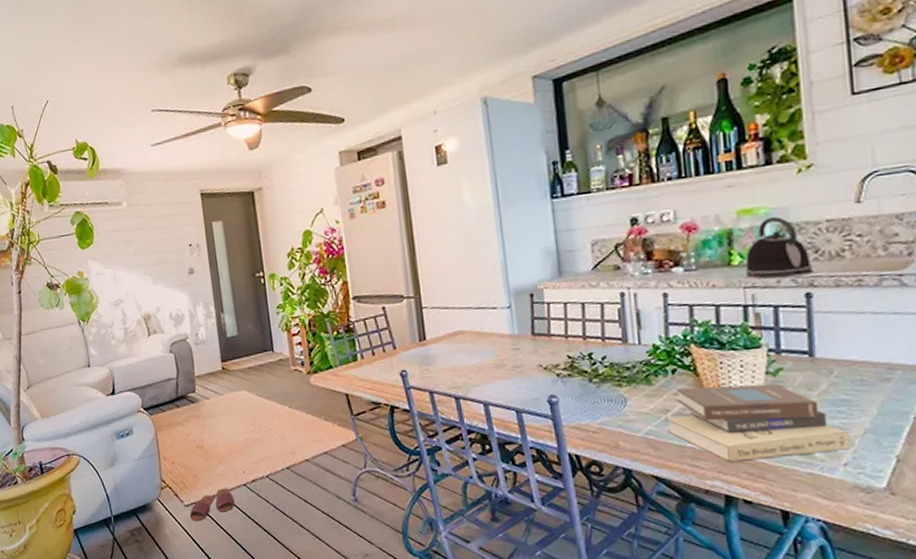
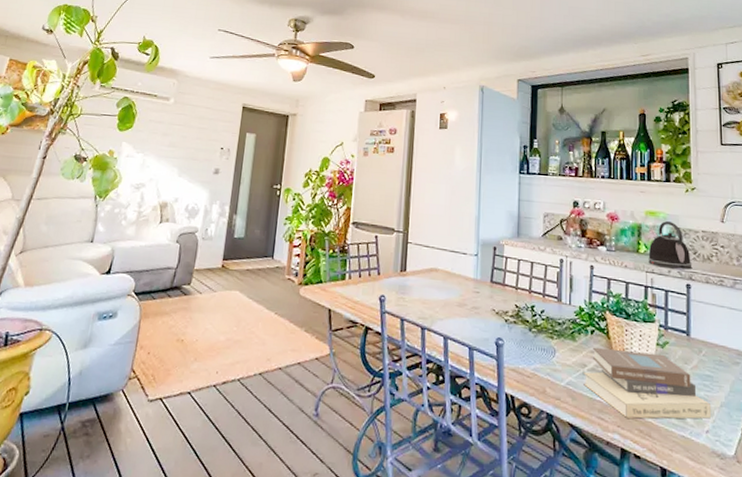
slippers: present [189,488,235,521] -> none [150,386,201,419]

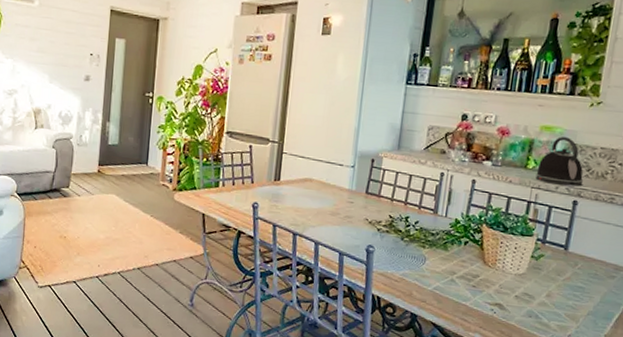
books: present [584,347,711,420] -> none [450,257,577,325]

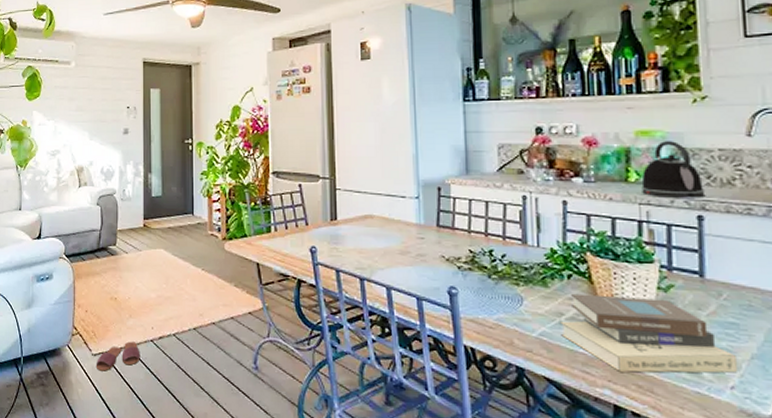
slippers: none [41,276,85,302] -> present [95,341,140,372]
books: none [450,257,577,325] -> present [561,293,737,374]

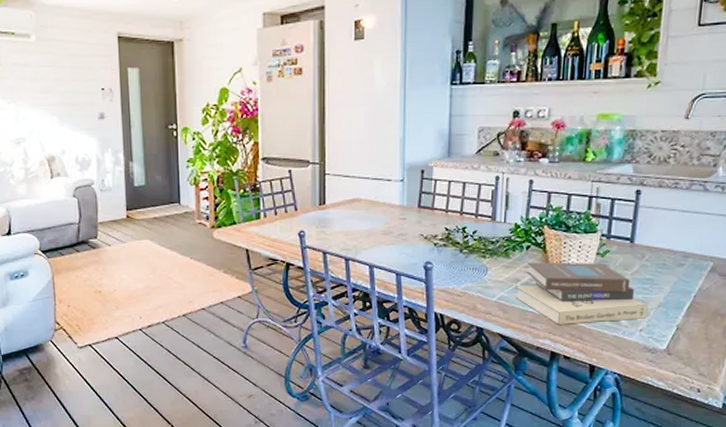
slippers: present [95,341,140,372] -> none [82,332,129,362]
kettle: present [641,141,706,198] -> none [595,124,646,175]

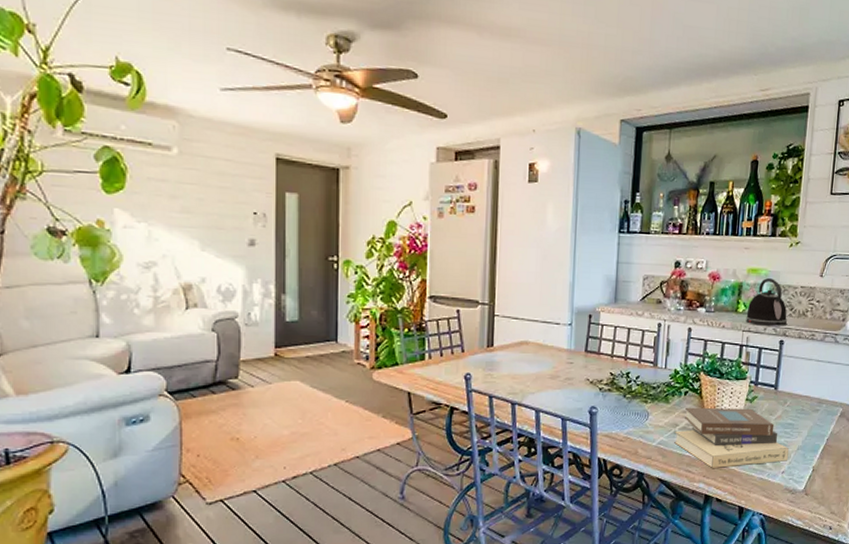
kettle: none [595,124,646,175] -> present [746,278,788,326]

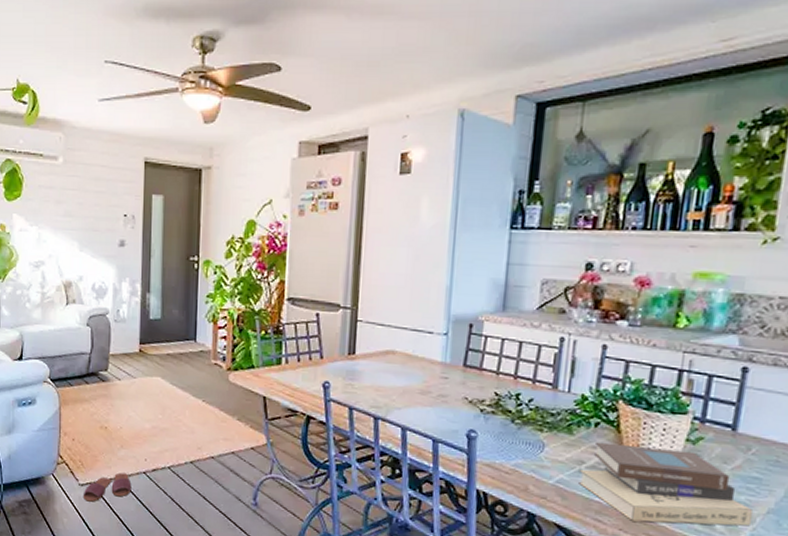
slippers: none [211,484,269,521] -> present [83,472,132,502]
kettle: present [746,278,788,326] -> none [689,285,757,349]

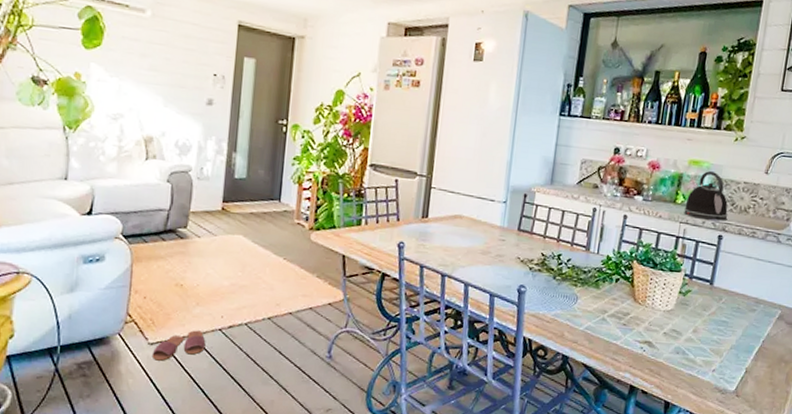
books: present [578,442,752,527] -> none [602,294,721,361]
kettle: none [689,285,757,349] -> present [684,171,728,221]

